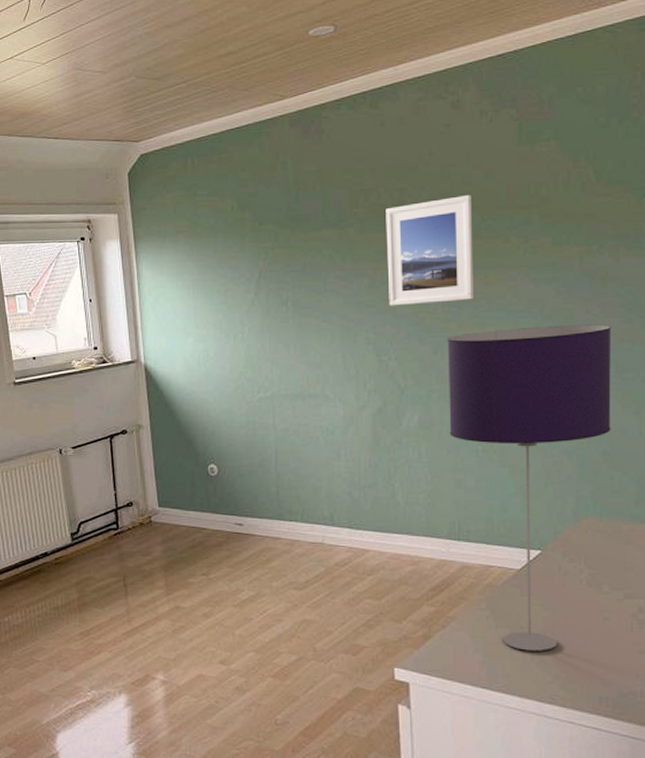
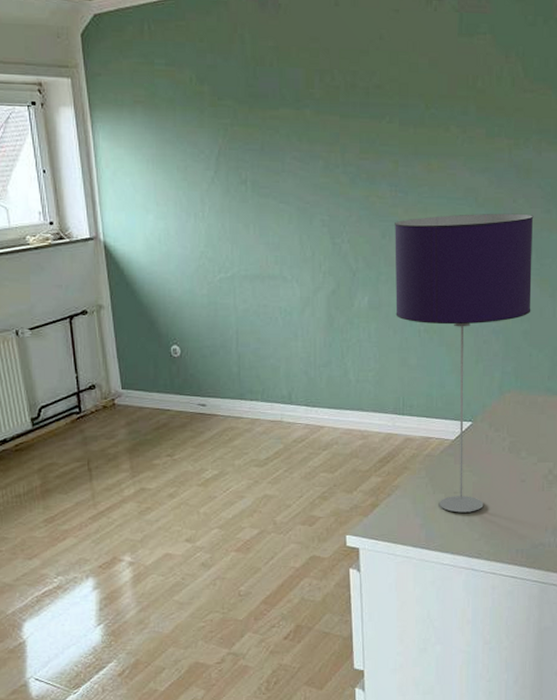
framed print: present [386,194,473,306] -> none [339,82,418,190]

